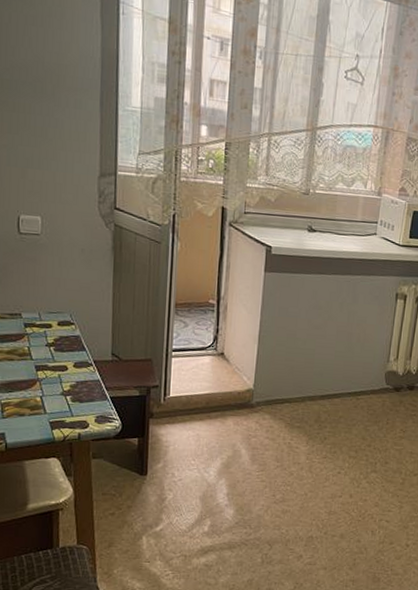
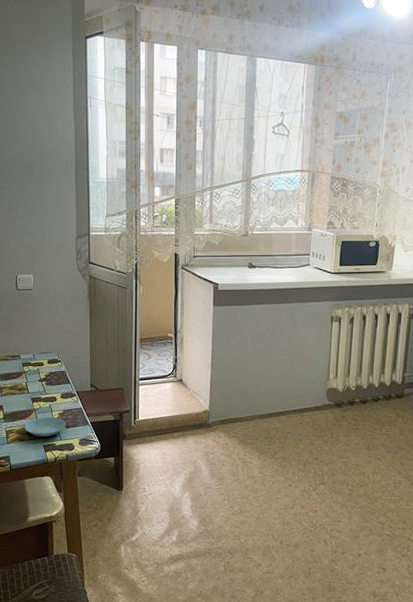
saucer: none [25,388,80,412] -> present [24,417,66,437]

